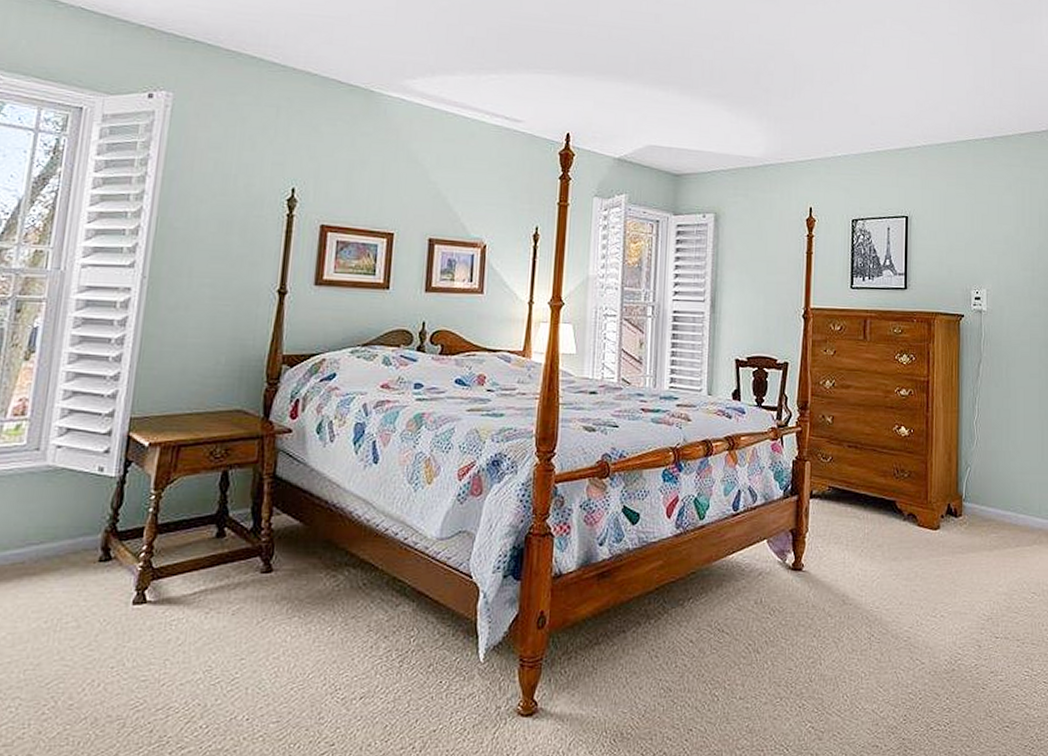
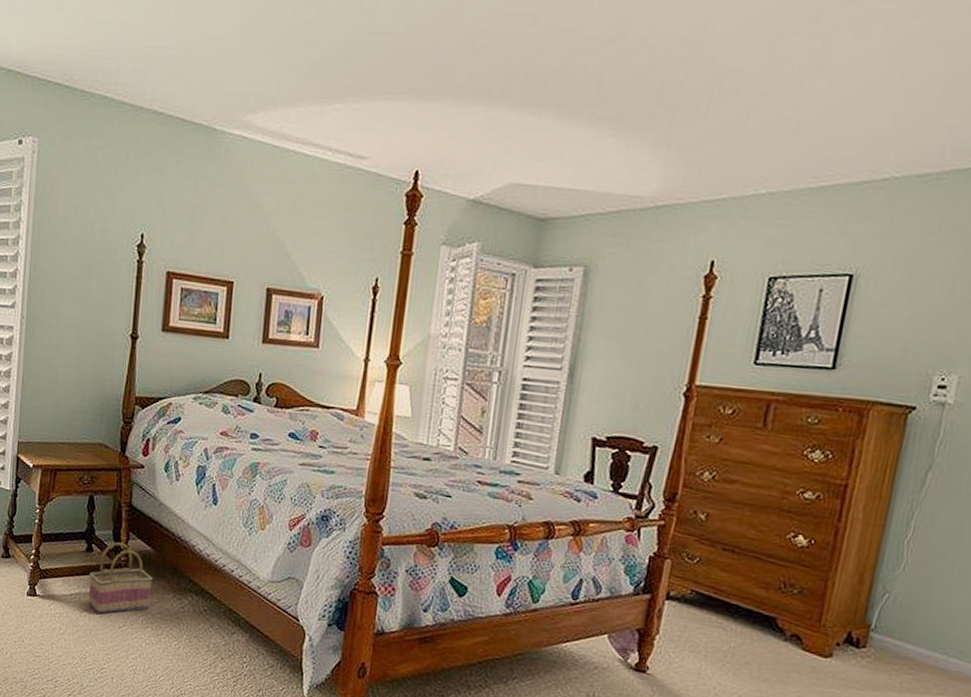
basket: none [217,520,301,611] -> present [88,542,153,614]

